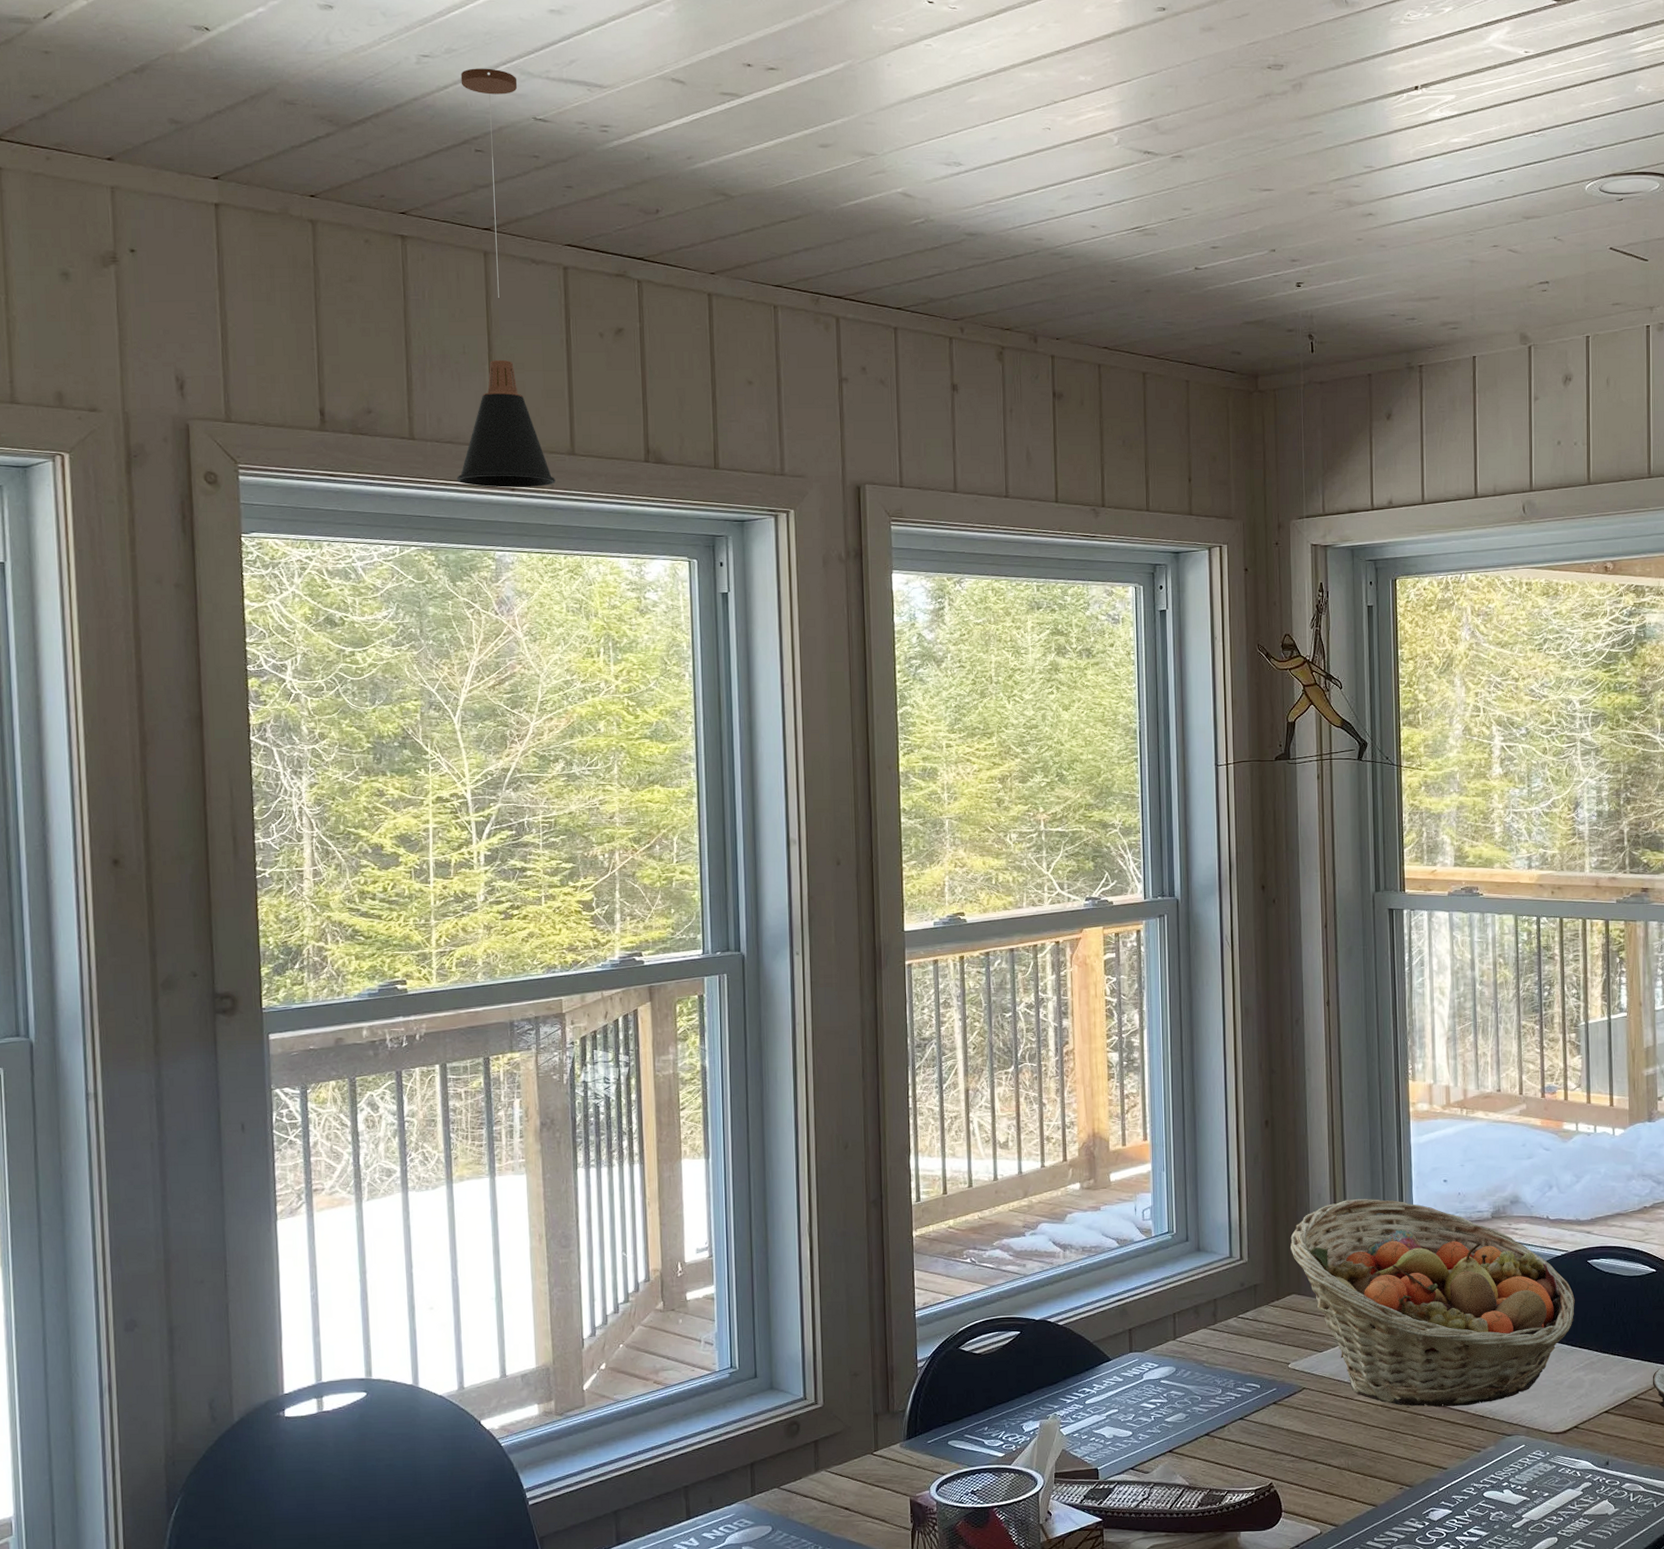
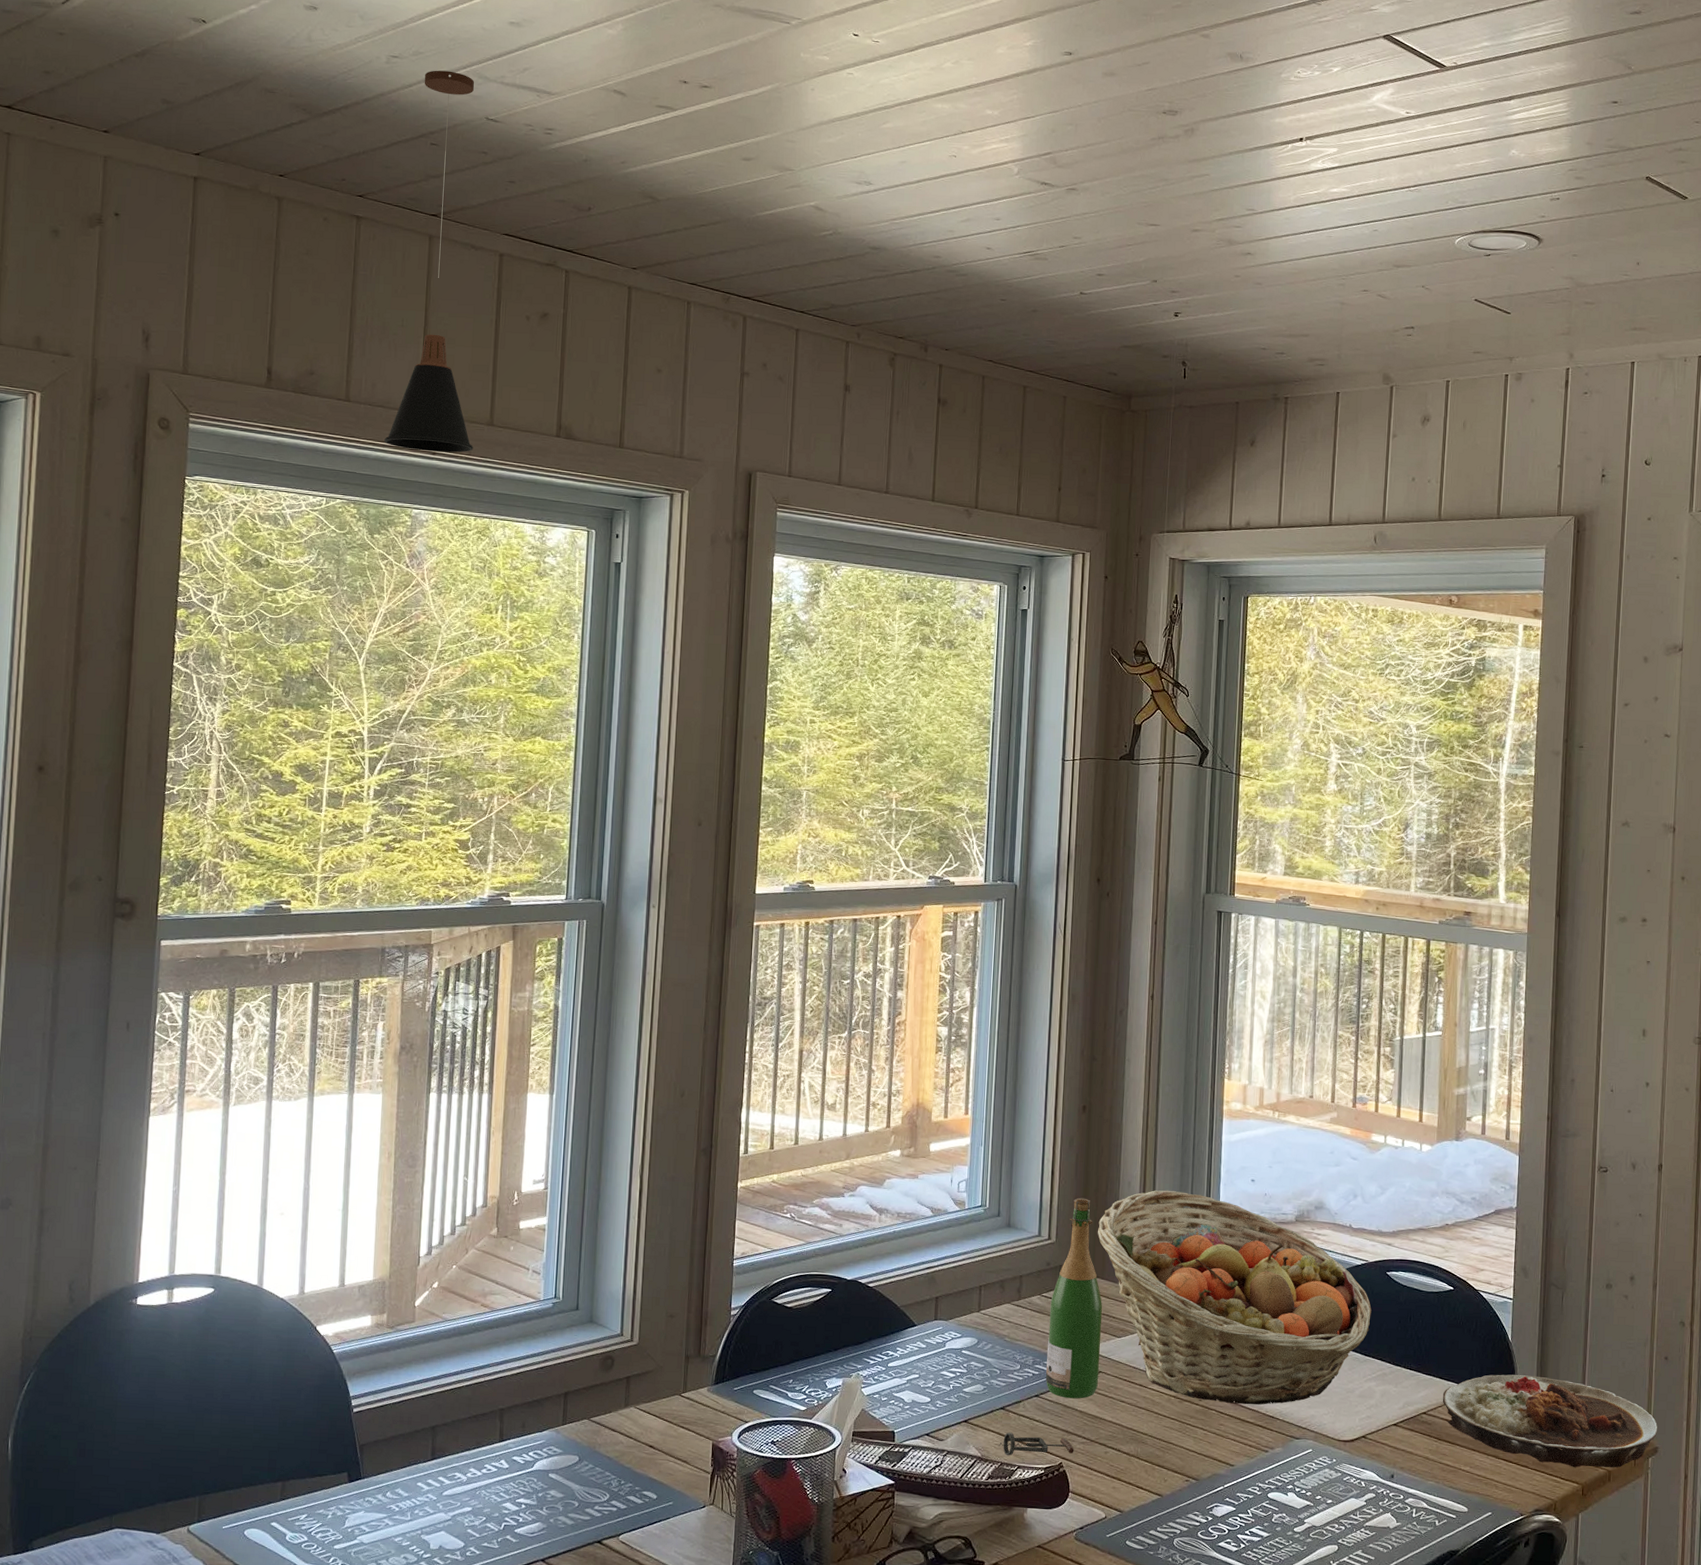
wine bottle: none [1205,1214,1303,1481] -> present [998,1197,1102,1455]

